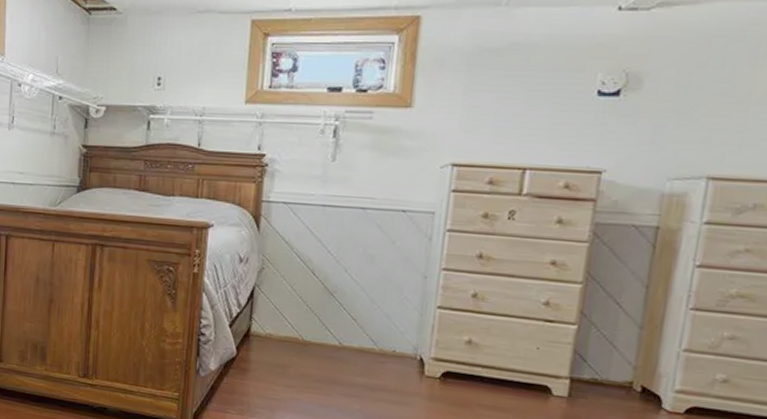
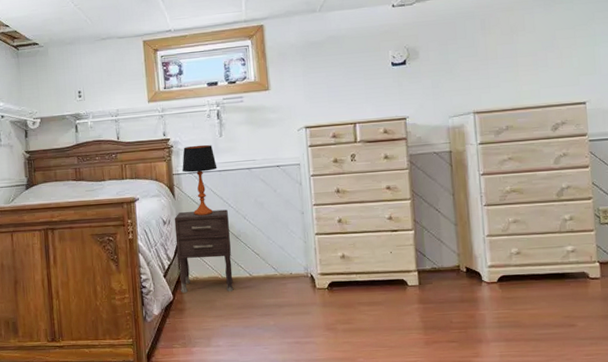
nightstand: none [247,250,325,359] -> present [174,209,234,293]
table lamp: none [275,167,322,260] -> present [182,144,217,216]

